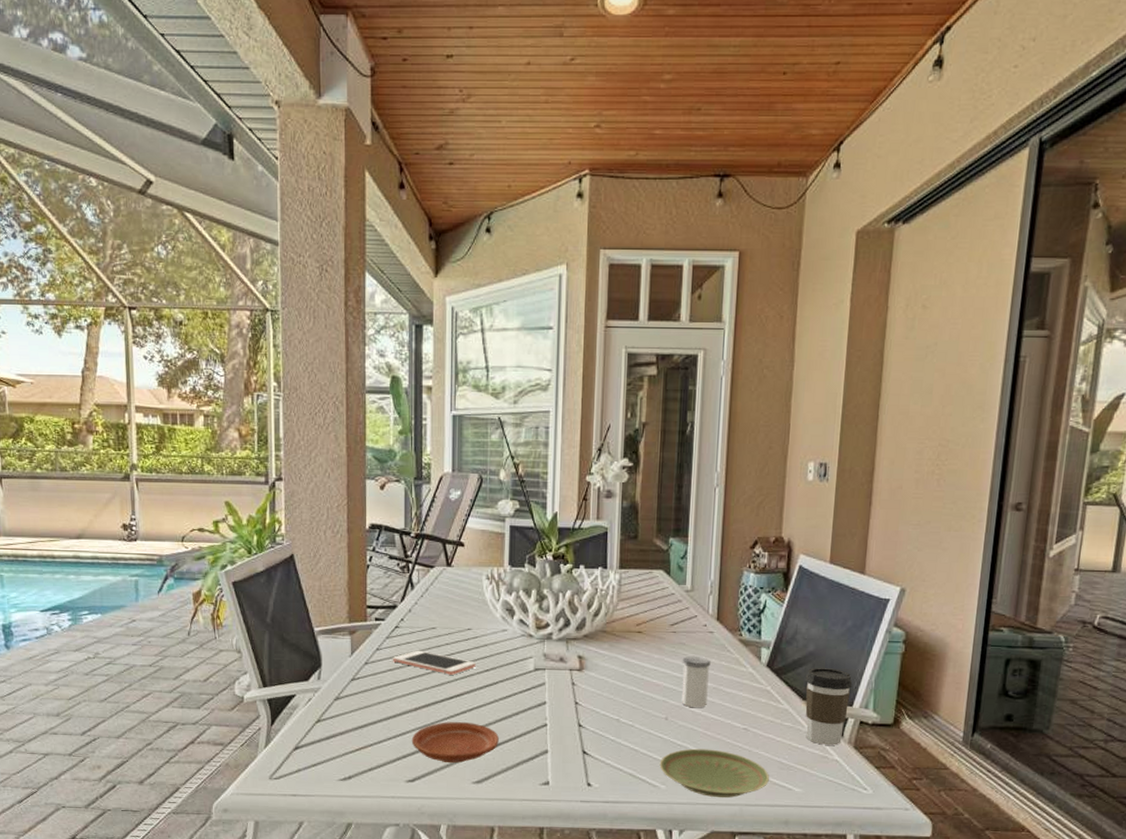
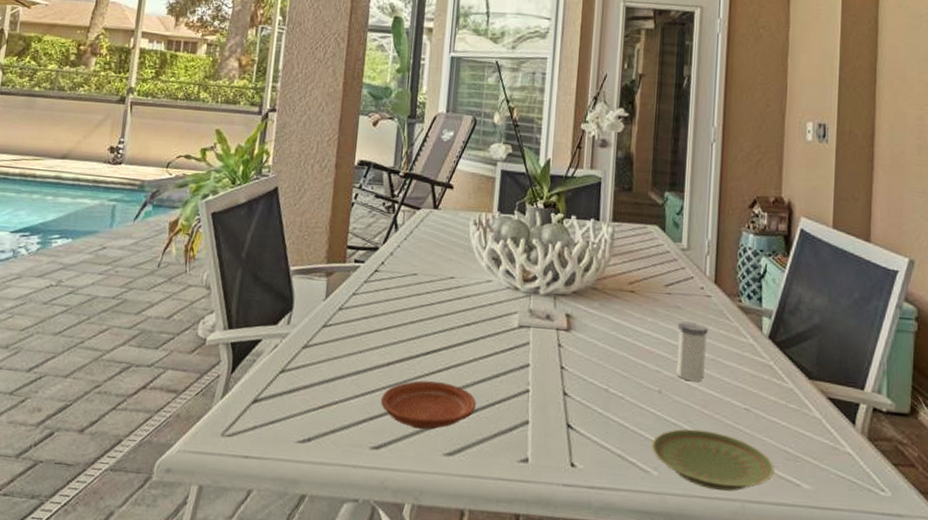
cell phone: present [392,650,476,675] -> none [368,297,457,328]
coffee cup: present [805,667,853,745] -> none [811,342,863,435]

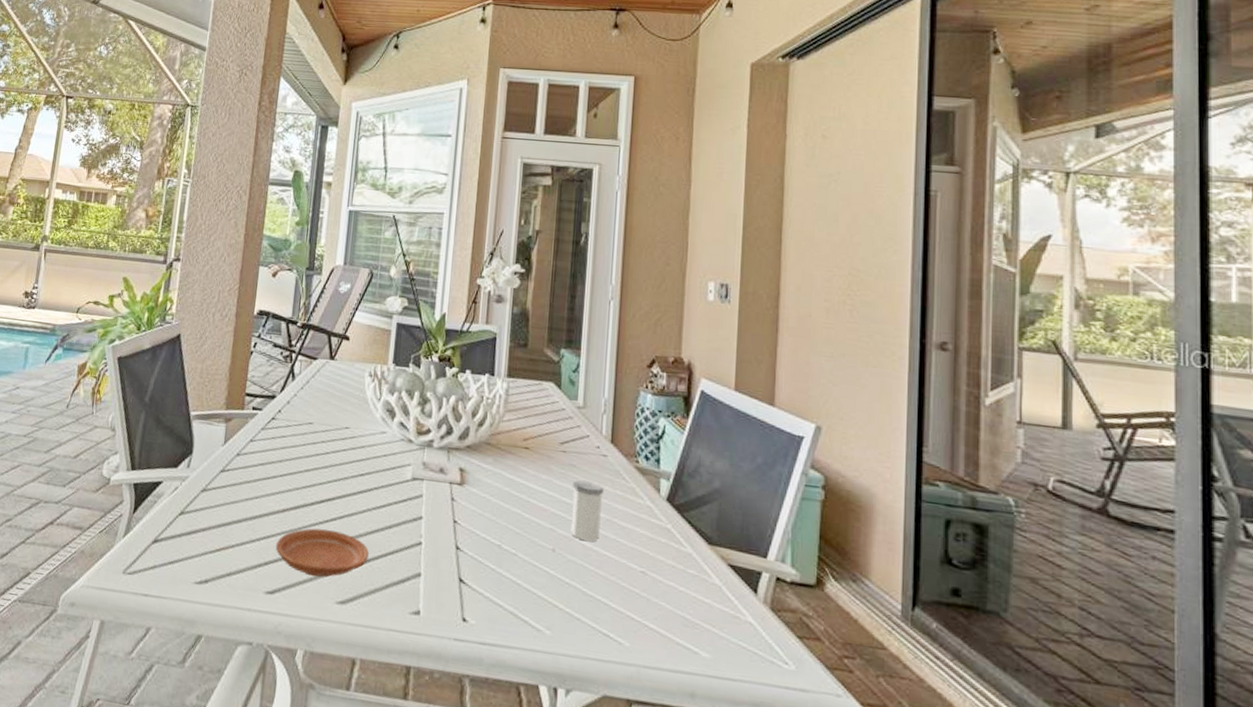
plate: present [651,428,774,491] -> none [544,589,671,656]

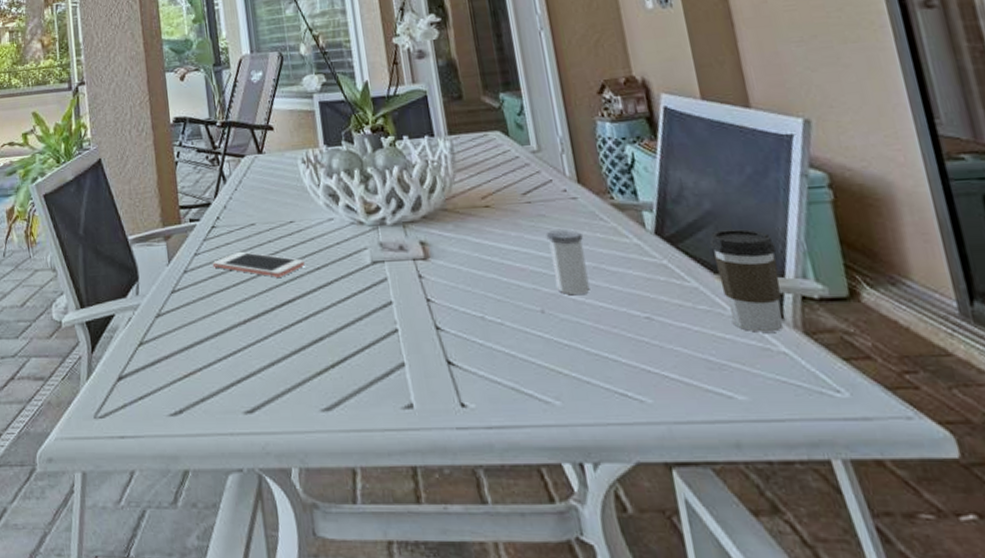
cell phone: none [265,445,351,477] -> present [212,251,305,278]
plate: present [275,528,369,578] -> none [244,334,345,387]
coffee cup: none [710,507,766,604] -> present [709,228,784,333]

